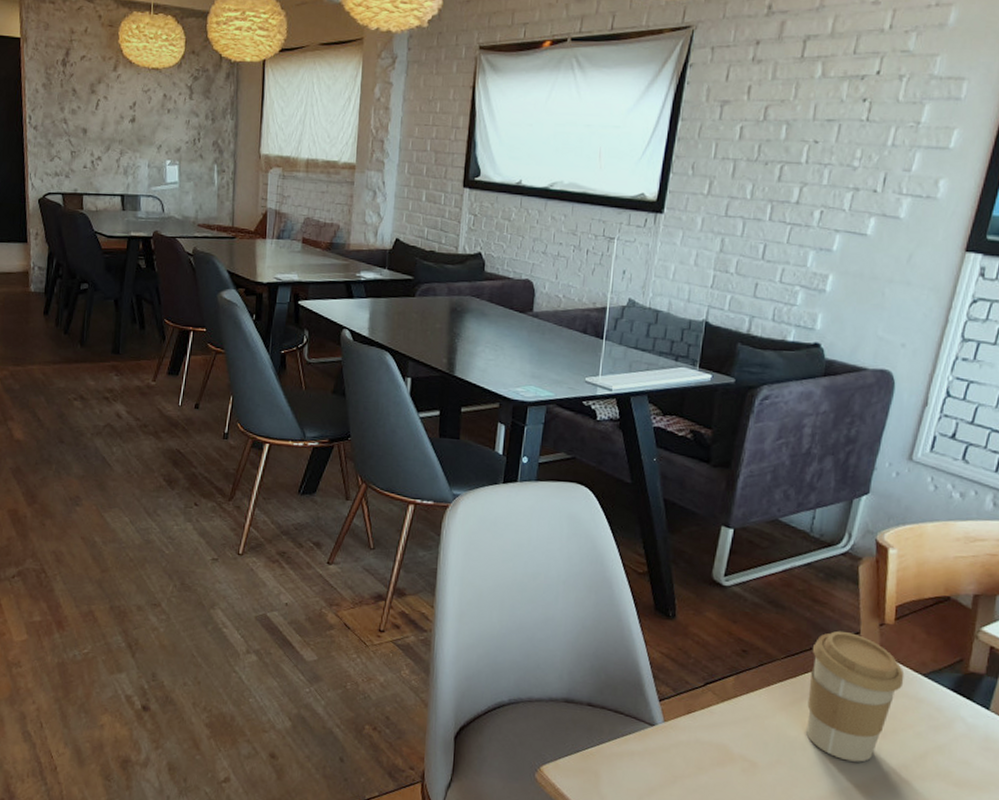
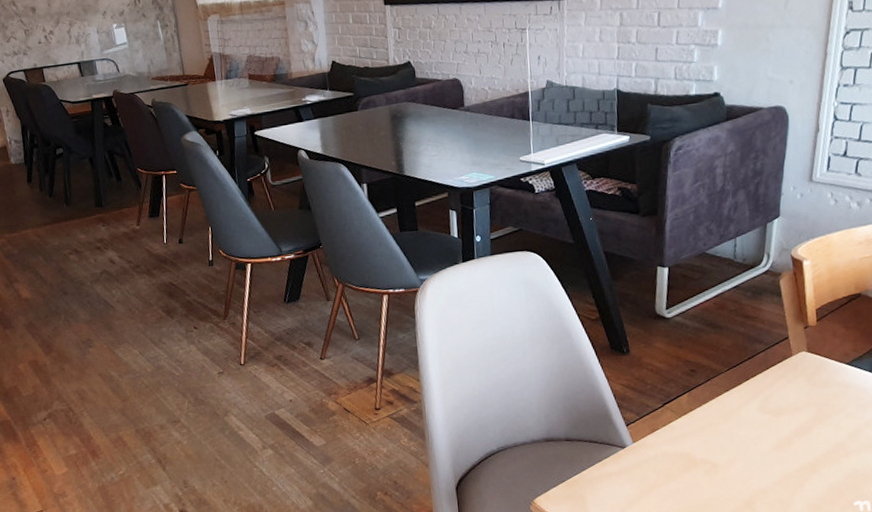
coffee cup: present [806,630,905,762] -> none [750,338,831,448]

